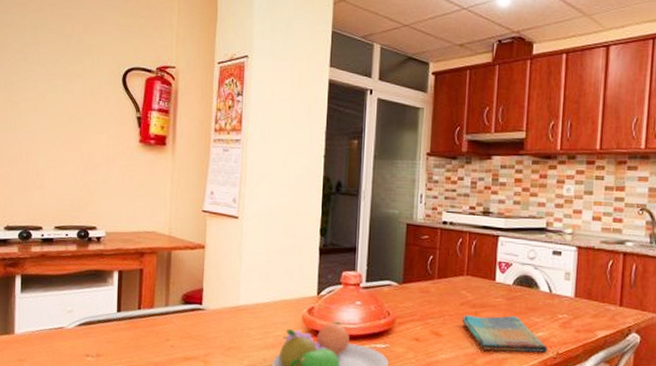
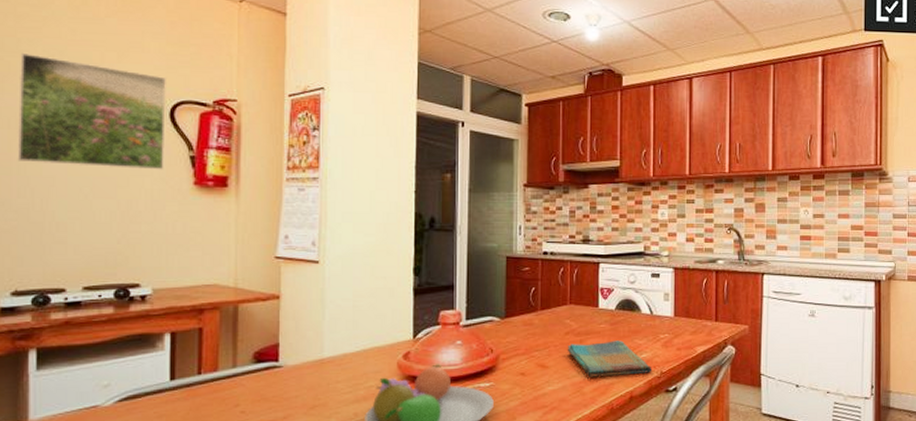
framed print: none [10,25,121,129] -> present [17,52,167,170]

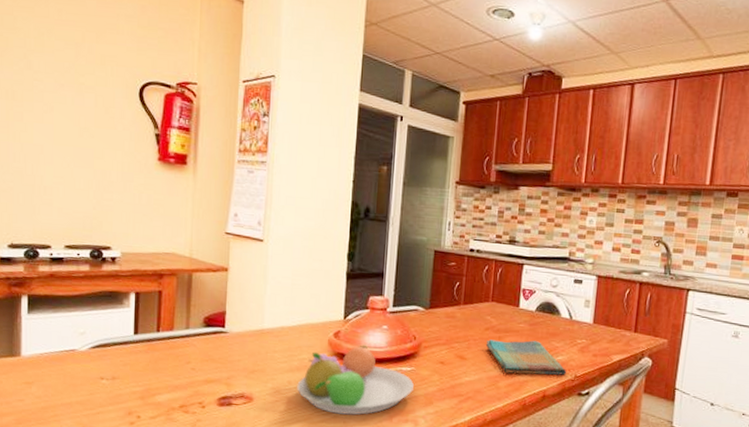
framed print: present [17,52,167,170] -> none [13,29,138,145]

